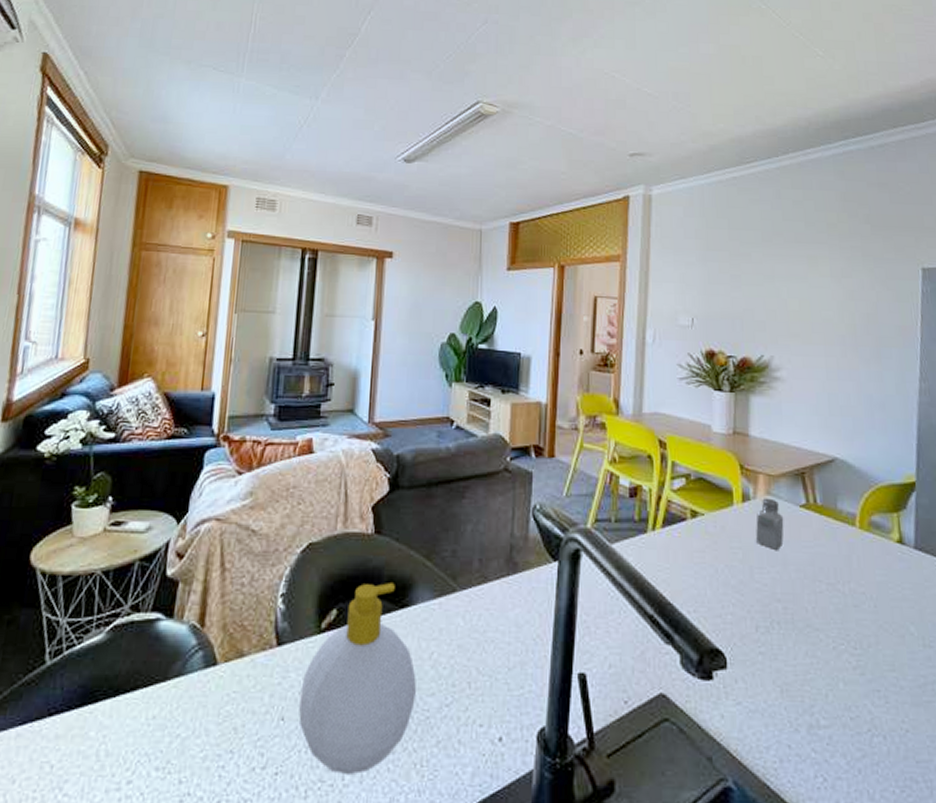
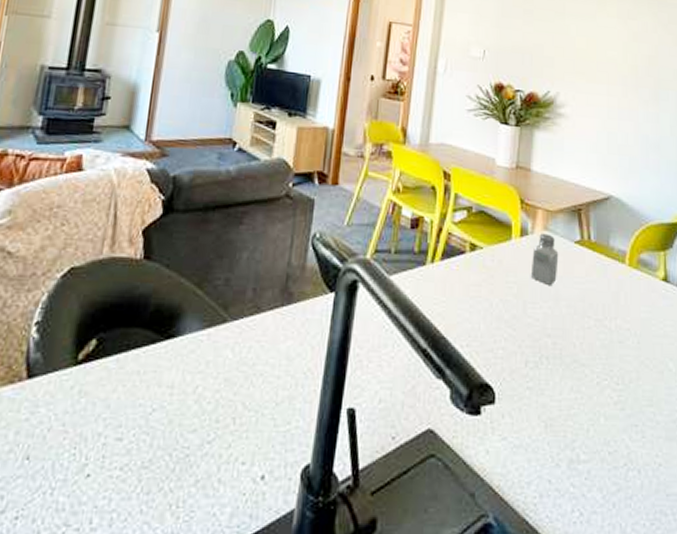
soap bottle: present [299,583,417,776] -> none [46,312,178,519]

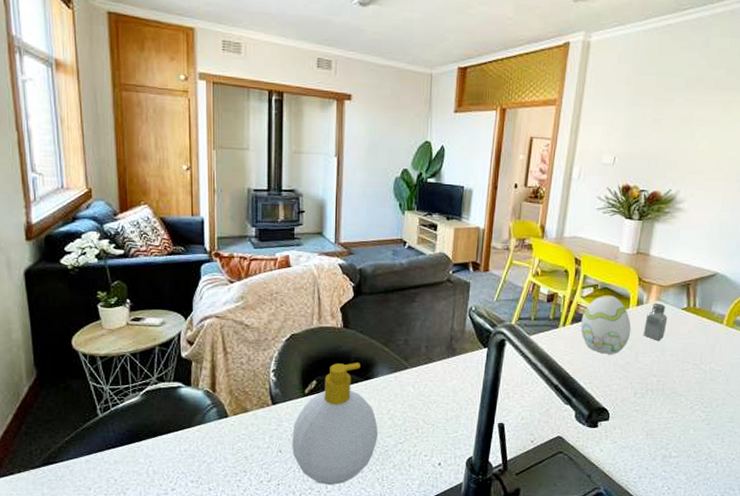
soap bottle: none [46,312,178,519] -> present [292,363,379,486]
decorative egg: none [453,220,516,304] -> present [580,294,631,354]

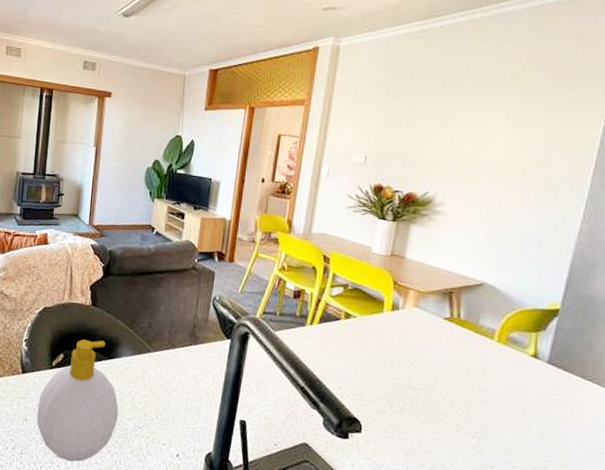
decorative egg: present [580,294,631,354] -> none [329,295,386,361]
saltshaker: present [644,303,668,340] -> none [400,309,428,351]

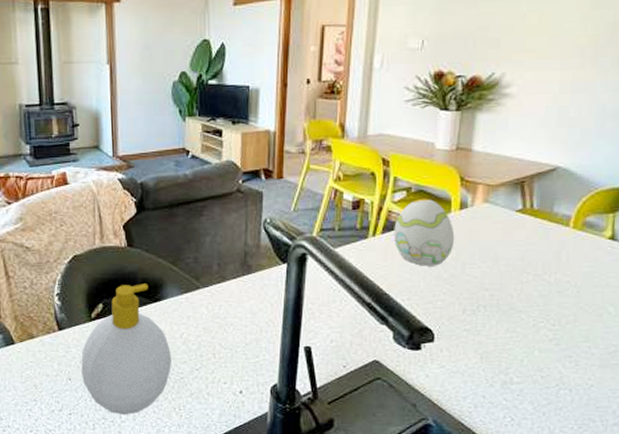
decorative egg: none [329,295,386,361] -> present [393,198,455,266]

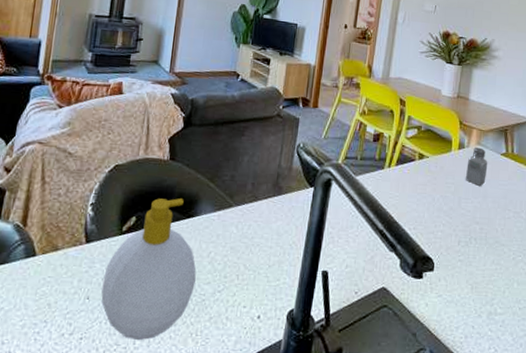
decorative egg: present [393,198,455,266] -> none [405,136,454,199]
saltshaker: none [470,205,499,248] -> present [466,147,488,186]

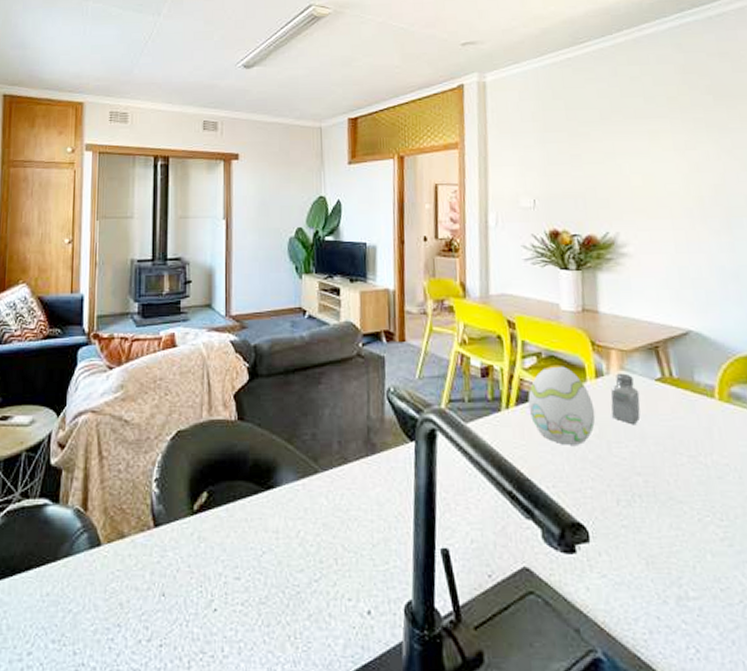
soap bottle: present [101,198,197,341] -> none [178,466,287,647]
decorative egg: none [405,136,454,199] -> present [528,364,596,445]

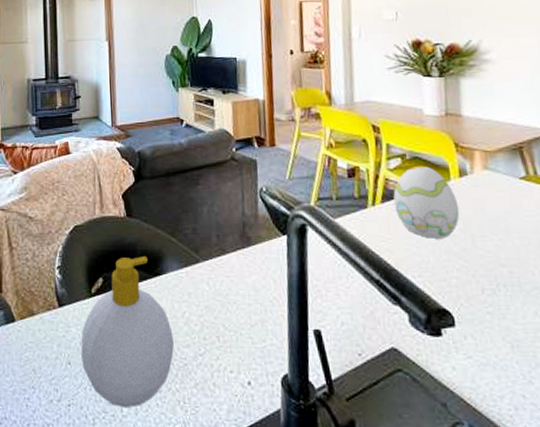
soap bottle: none [178,466,287,647] -> present [81,256,175,409]
saltshaker: present [610,373,641,424] -> none [474,172,505,219]

